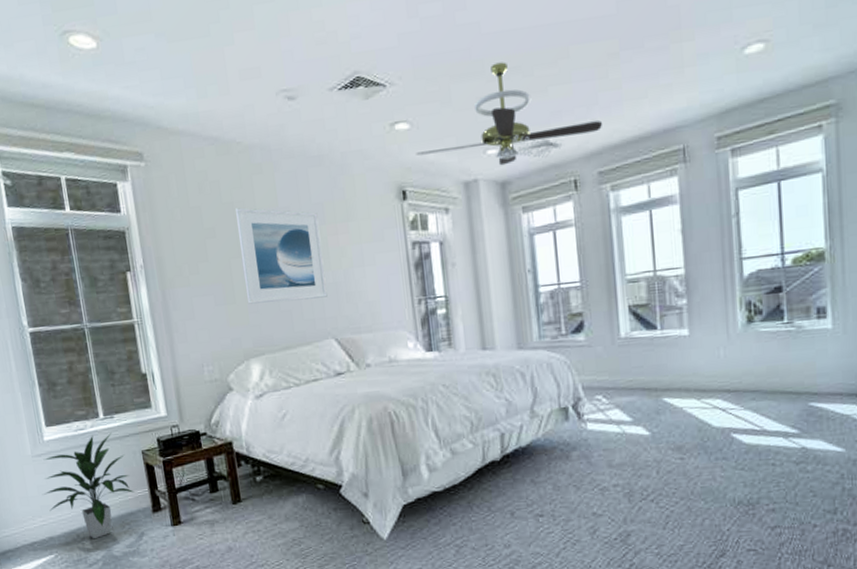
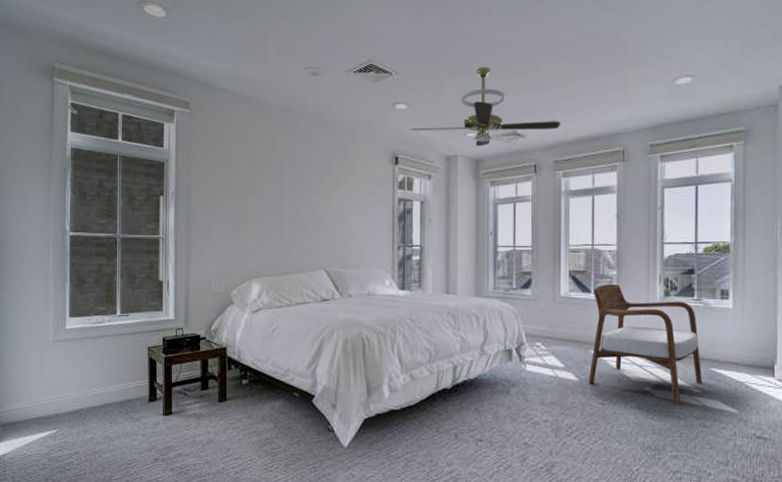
indoor plant: present [43,433,135,540] -> none [56,329,137,420]
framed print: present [236,207,328,304] -> none [257,155,324,235]
armchair: none [660,315,800,451] -> present [588,284,702,406]

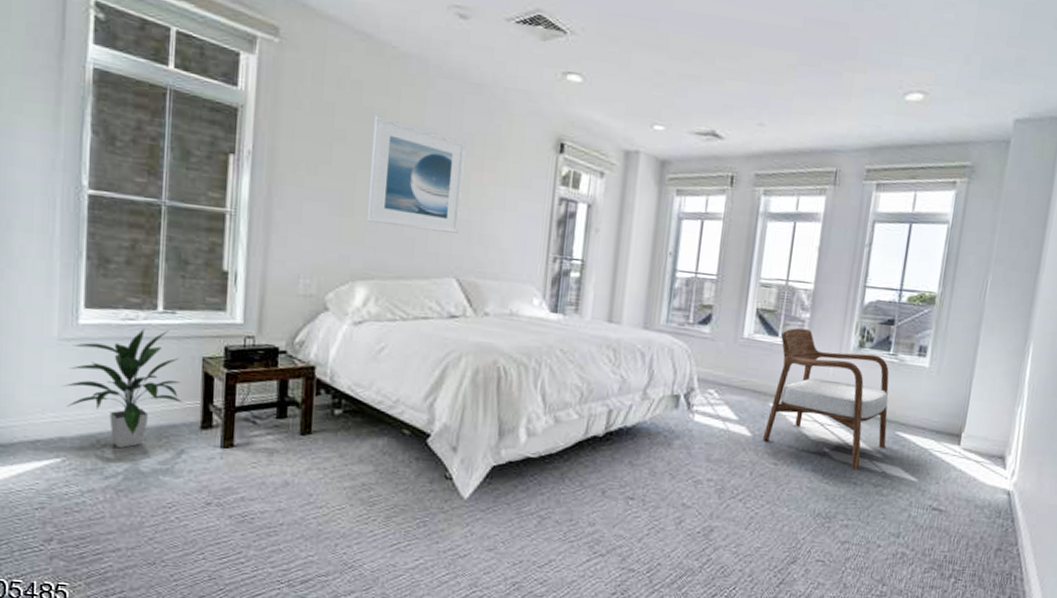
indoor plant: none [56,329,137,420] -> present [62,329,184,449]
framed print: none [257,155,324,235] -> present [368,116,466,233]
ceiling fan: present [410,67,561,147] -> none [582,42,769,147]

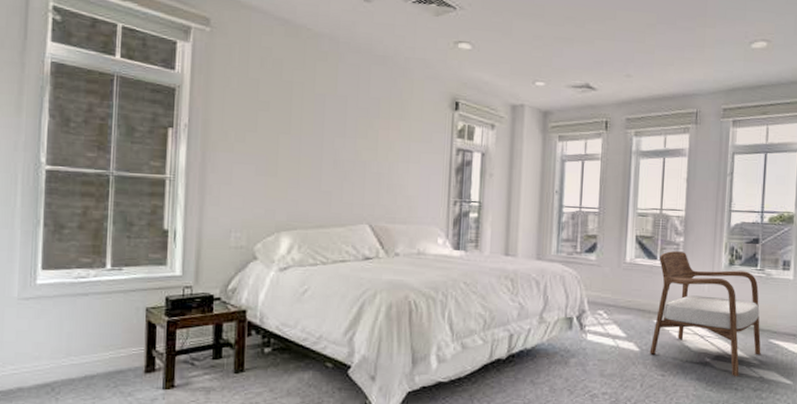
indoor plant: present [62,329,184,449] -> none [21,285,130,395]
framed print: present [368,116,466,233] -> none [290,88,373,185]

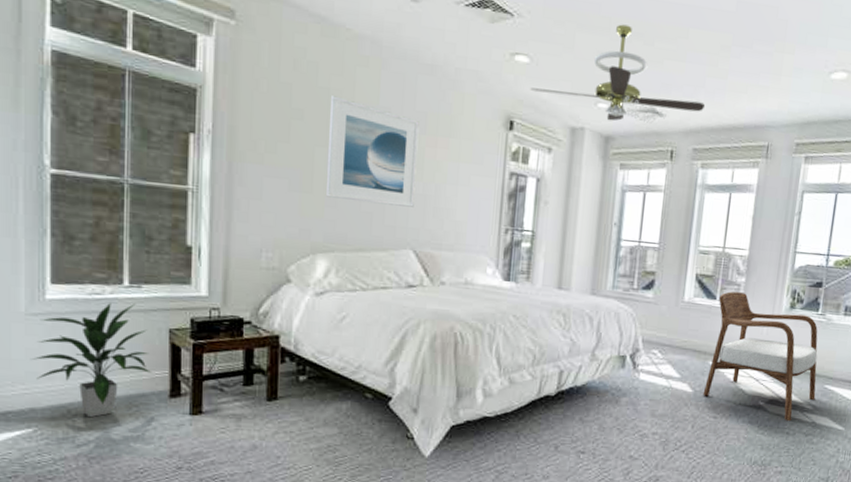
indoor plant: none [21,285,130,395] -> present [31,303,152,418]
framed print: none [290,88,373,185] -> present [327,95,419,207]
ceiling fan: none [473,10,636,98] -> present [530,24,706,123]

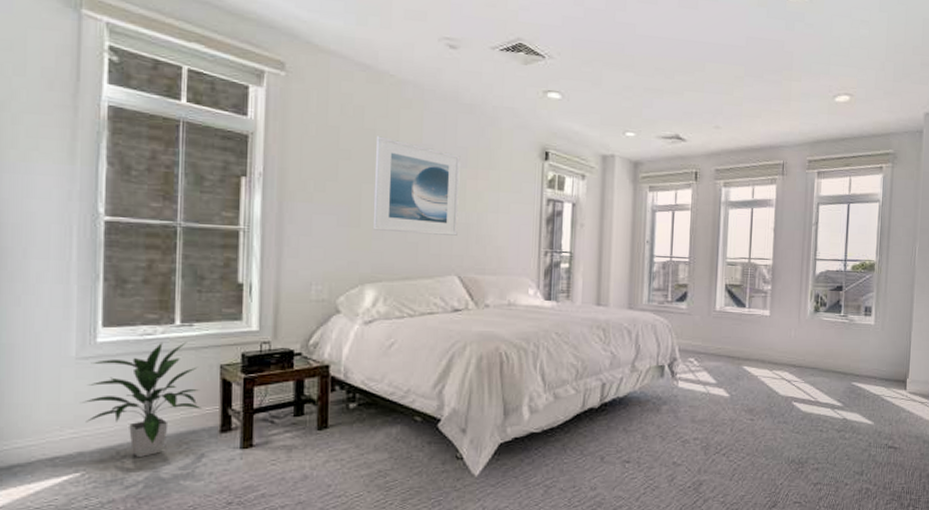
ceiling fan: present [530,24,706,123] -> none [563,61,724,148]
armchair: present [703,291,818,422] -> none [739,299,845,419]

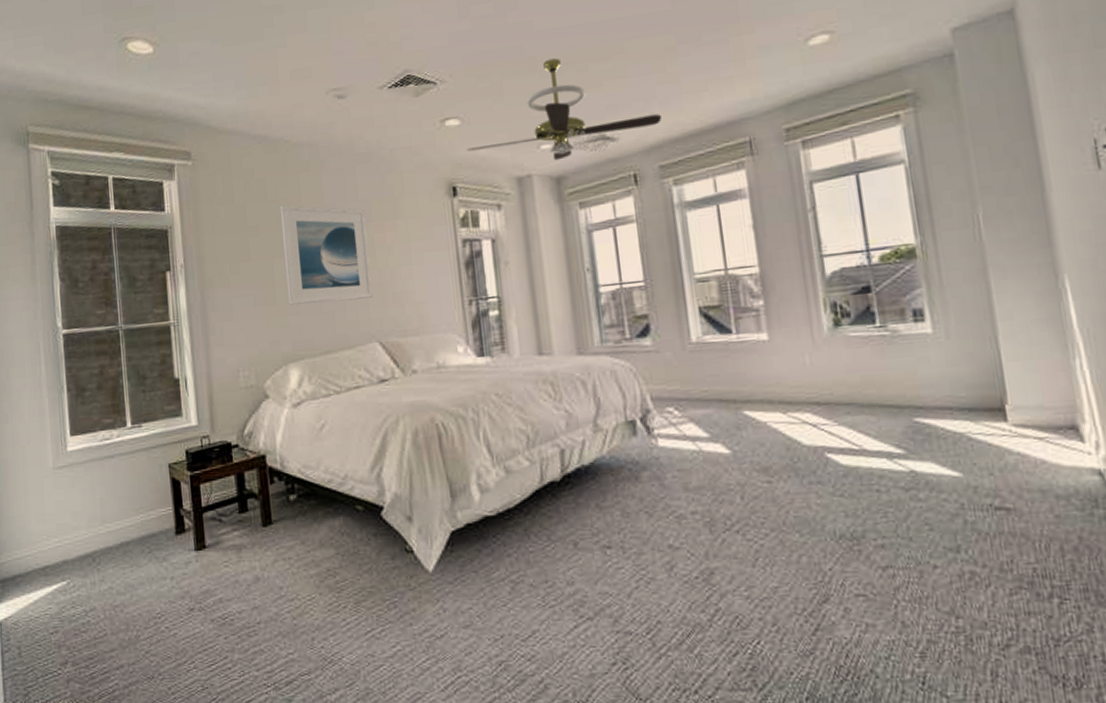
indoor plant: present [81,342,203,458] -> none [61,443,159,565]
ceiling fan: none [563,61,724,148] -> present [467,58,663,161]

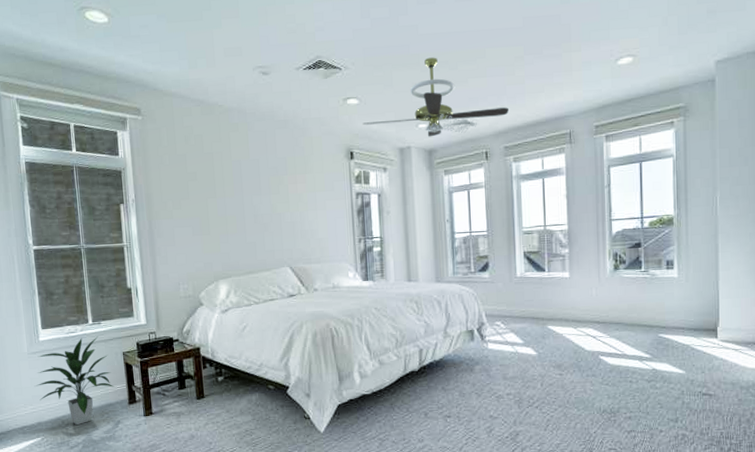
indoor plant: none [61,443,159,565] -> present [35,336,115,426]
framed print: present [281,205,373,305] -> none [215,157,286,236]

